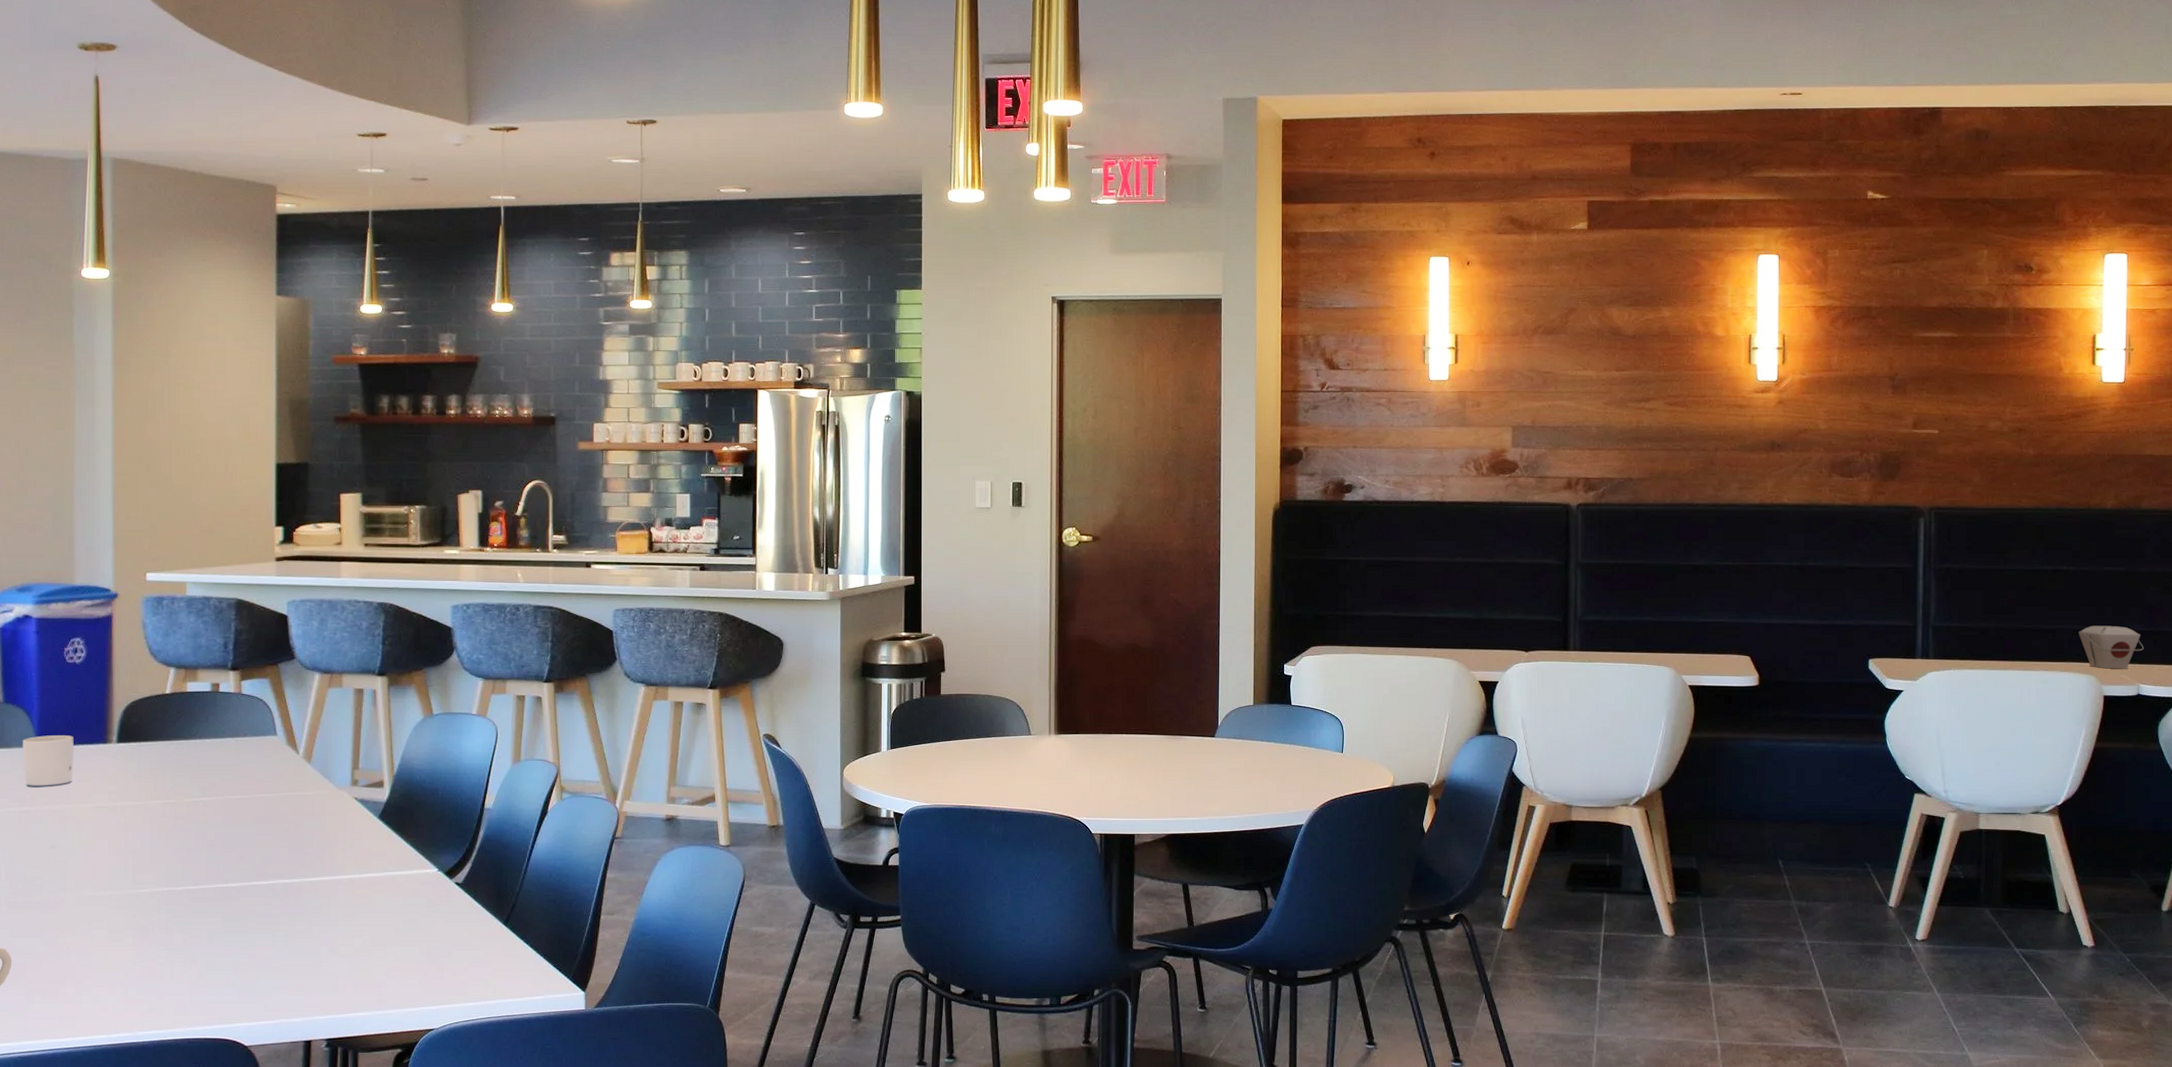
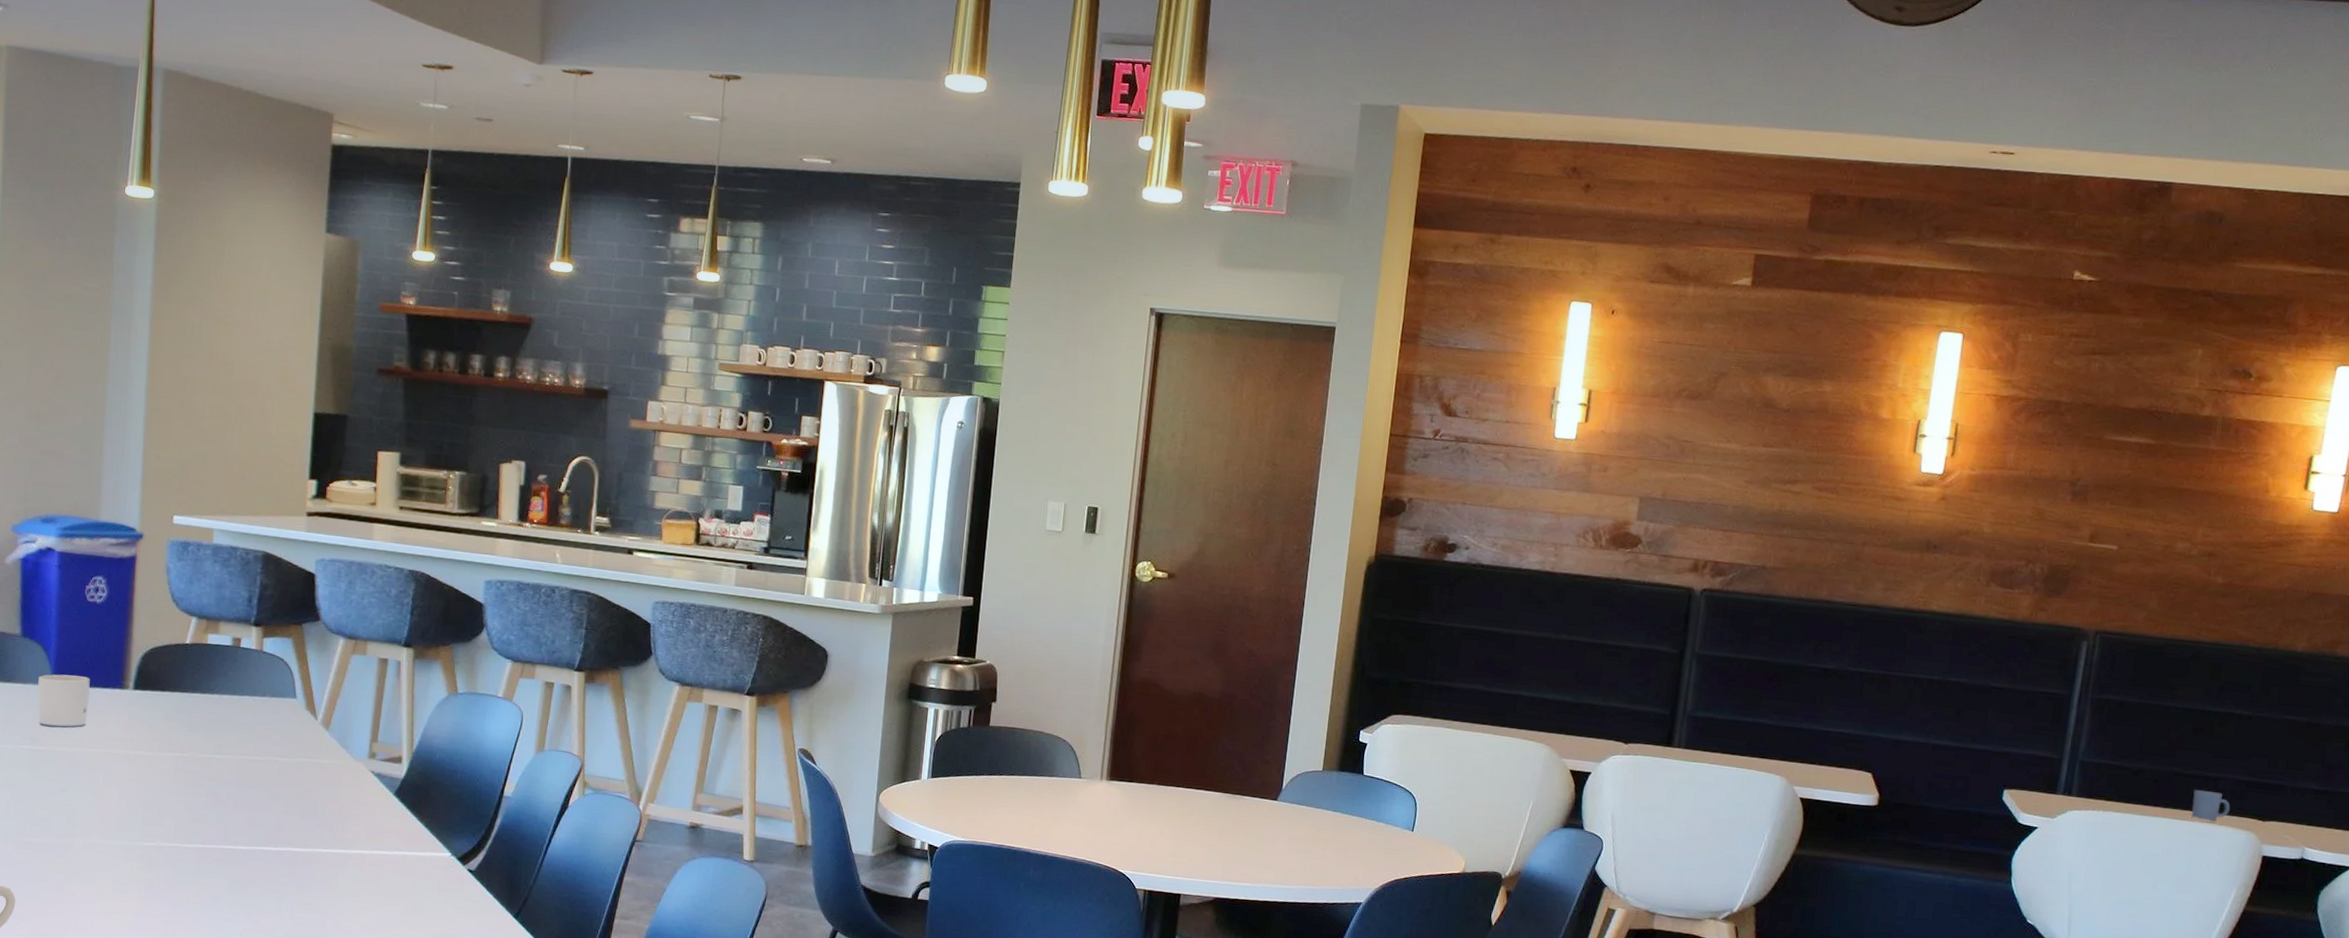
mug: none [2036,642,2069,671] -> present [2190,790,2230,824]
takeout container: present [2078,625,2144,669] -> none [2244,778,2316,829]

